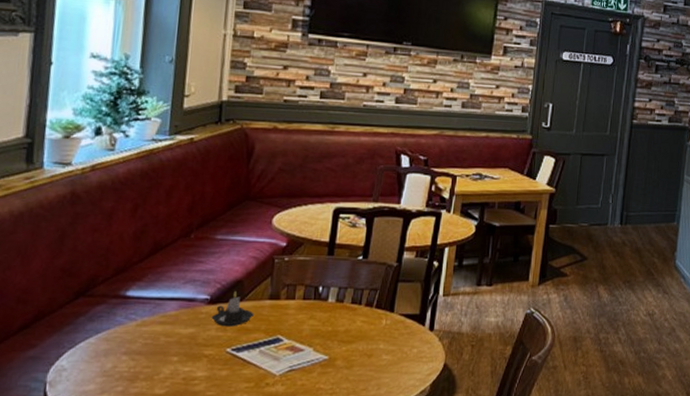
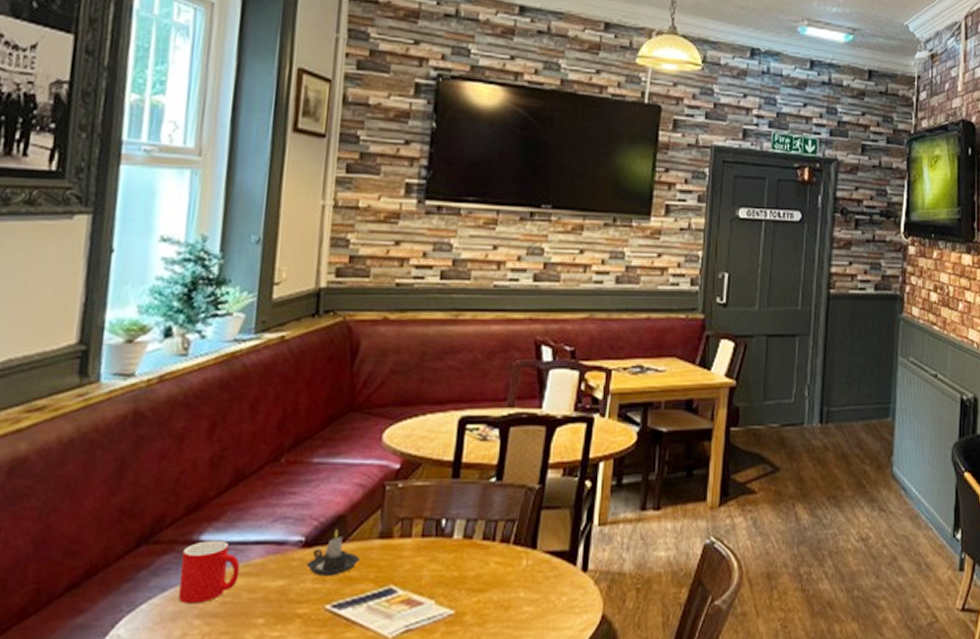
cup: none [109,296,159,344] -> present [178,540,241,604]

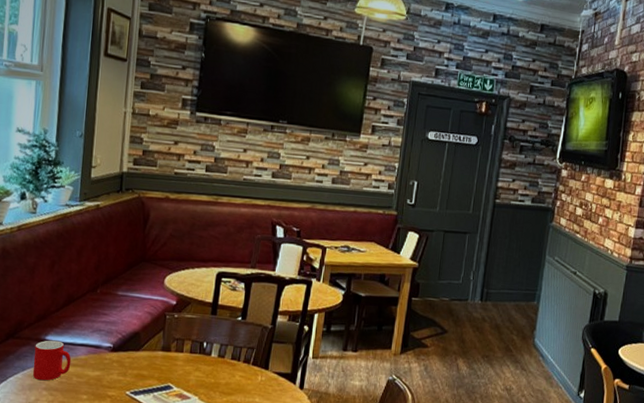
candle: present [306,528,360,577] -> none [113,341,149,373]

